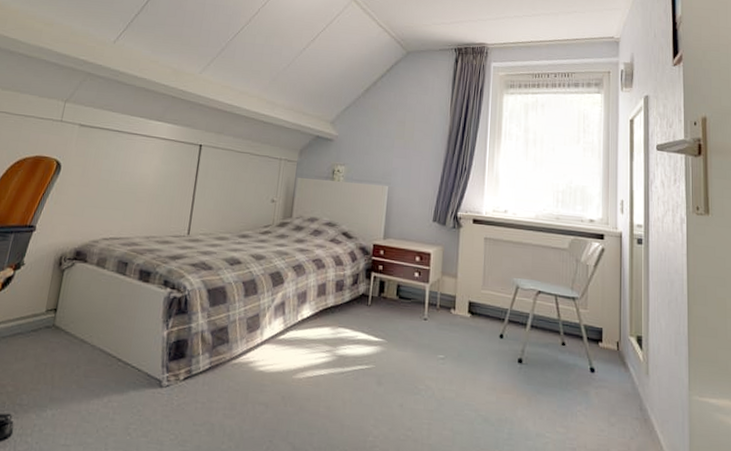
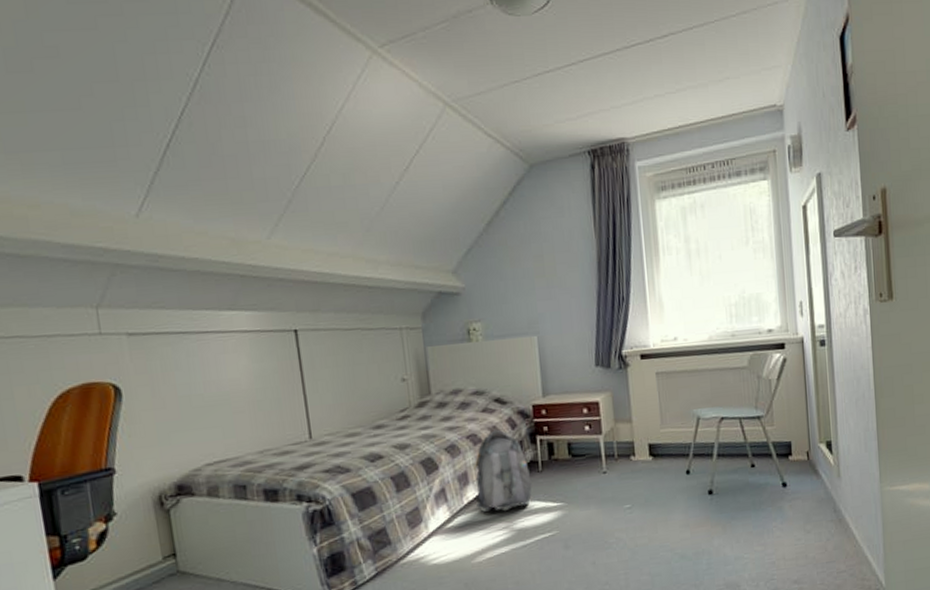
backpack: none [308,259,361,335] -> present [473,429,532,512]

